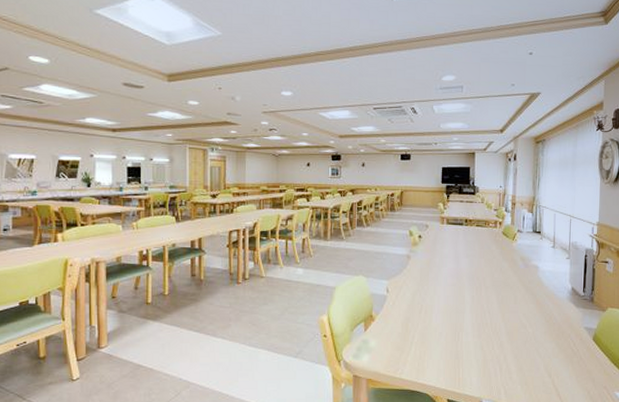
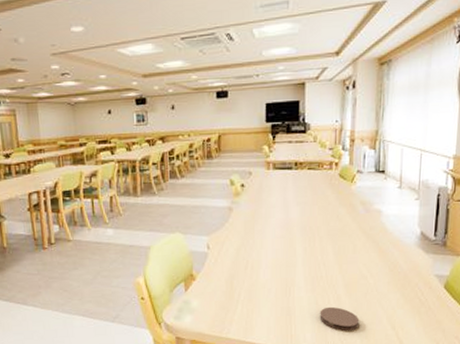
coaster: none [484,352,520,377] -> present [319,306,360,331]

